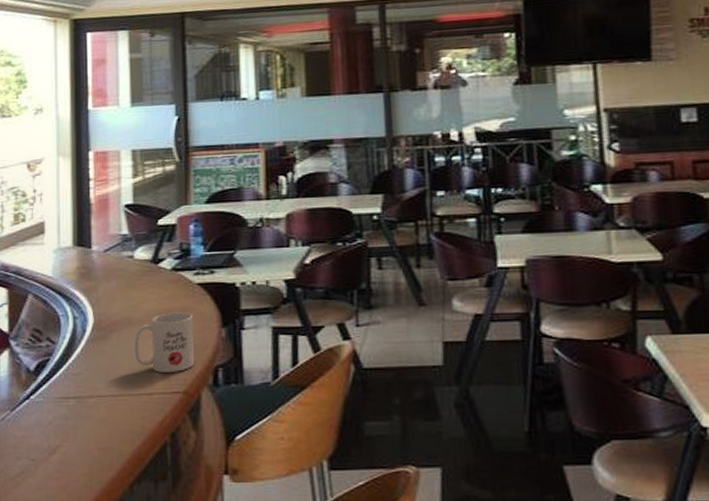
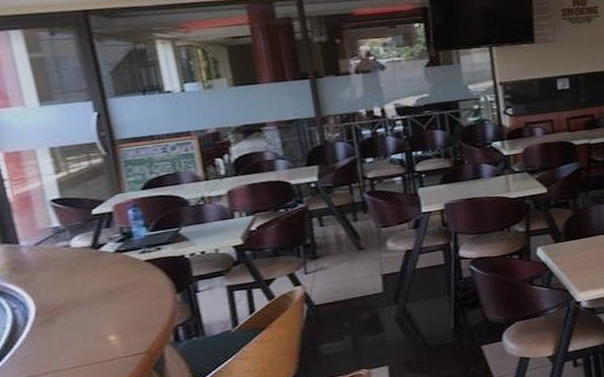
mug: present [134,312,195,372] -> none [84,286,153,341]

